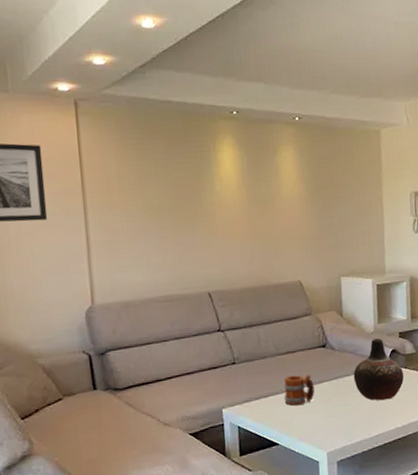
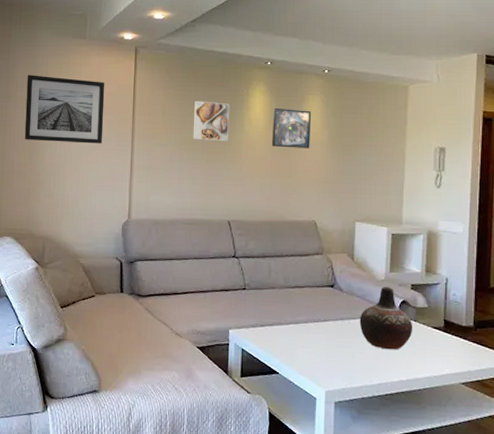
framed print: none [154,160,198,206] -> present [192,101,230,141]
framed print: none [244,162,288,206] -> present [272,107,312,148]
mug: present [284,374,315,406] -> none [288,309,319,339]

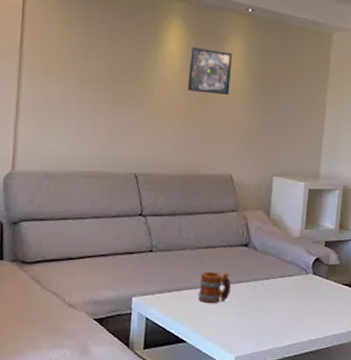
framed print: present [192,101,230,141] -> none [95,32,141,82]
mug: none [288,309,319,339] -> present [198,271,231,303]
vase: present [359,287,413,350] -> none [272,245,325,309]

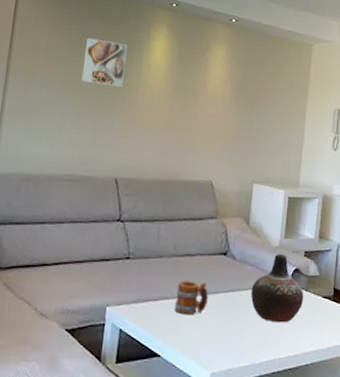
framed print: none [95,32,141,82] -> present [81,37,128,87]
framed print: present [188,46,233,95] -> none [171,54,216,101]
vase: none [272,245,325,309] -> present [250,254,304,323]

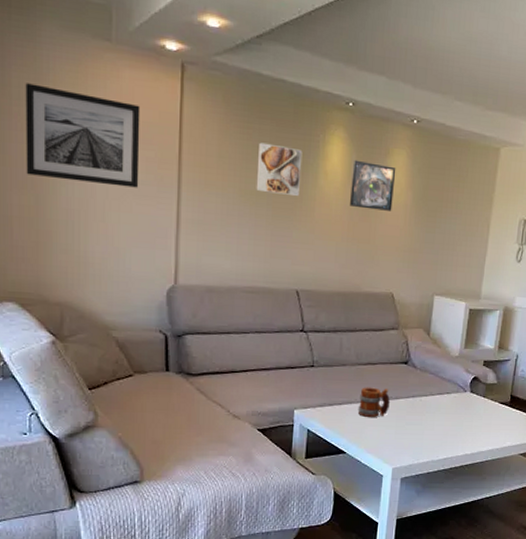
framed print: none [171,54,216,101] -> present [350,159,396,211]
vase: present [250,254,304,323] -> none [430,363,482,426]

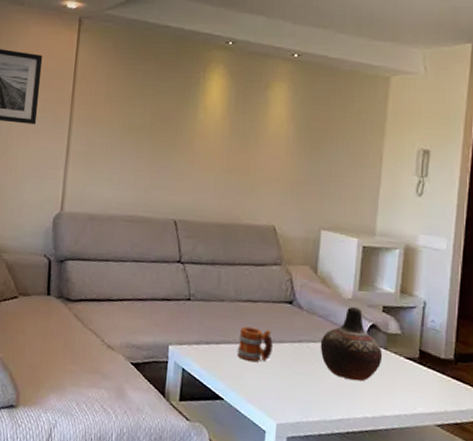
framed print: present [256,142,303,196] -> none [138,81,183,129]
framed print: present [350,159,396,211] -> none [229,94,277,143]
vase: none [430,363,482,426] -> present [320,307,383,382]

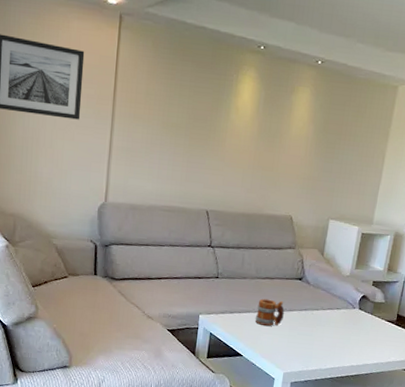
vase: present [320,307,383,382] -> none [321,282,370,339]

